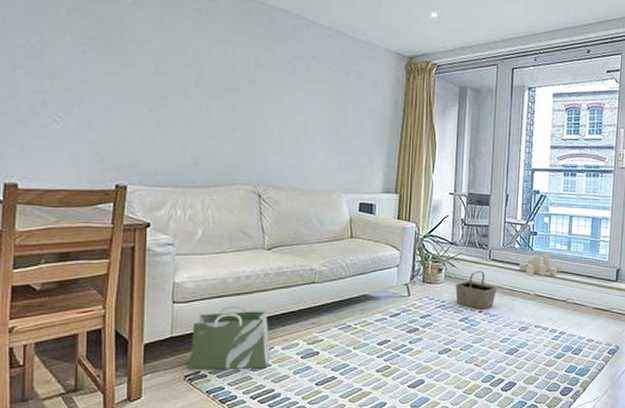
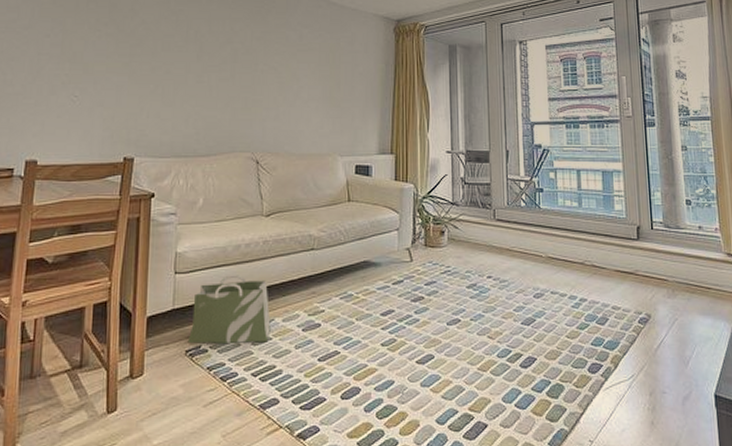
basket: present [455,271,497,309] -> none [459,233,505,275]
candle: present [519,254,562,276] -> none [527,212,574,236]

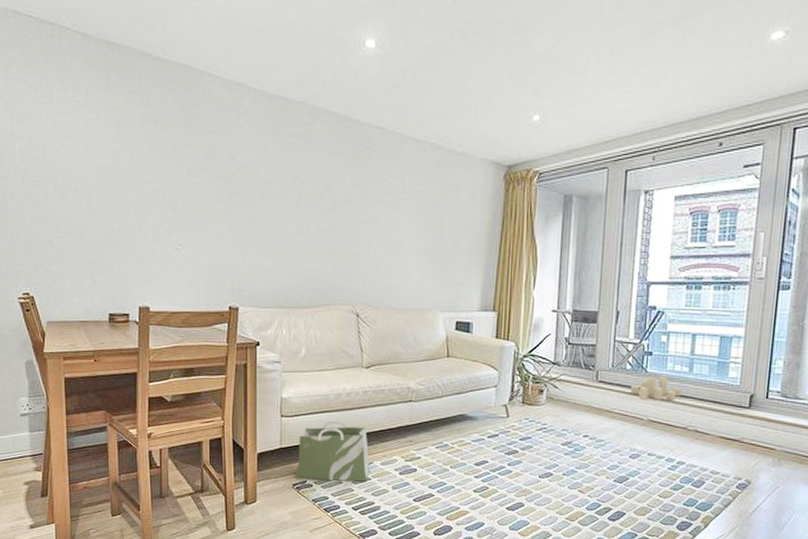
candle: none [527,212,574,236] -> present [631,376,681,401]

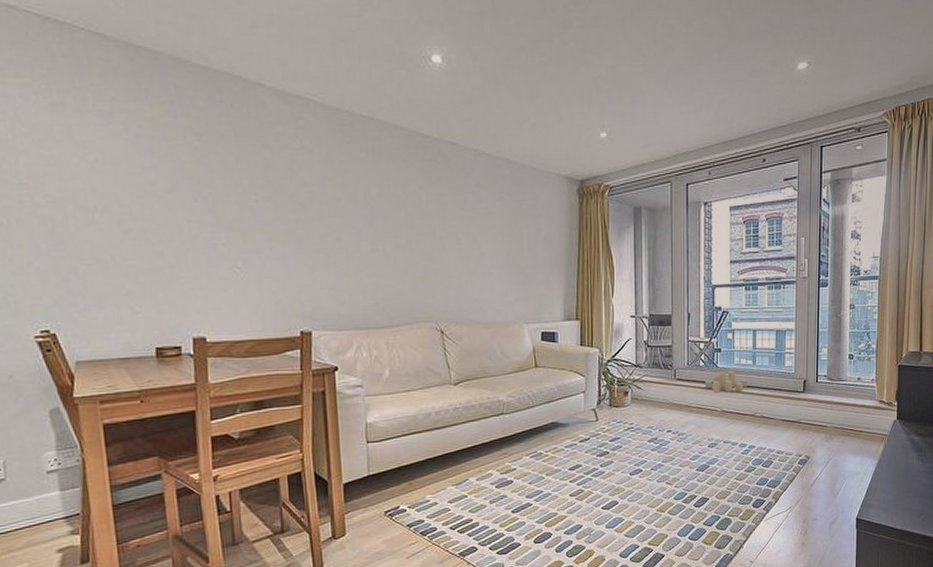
grocery bag: present [294,420,370,482] -> none [386,441,465,505]

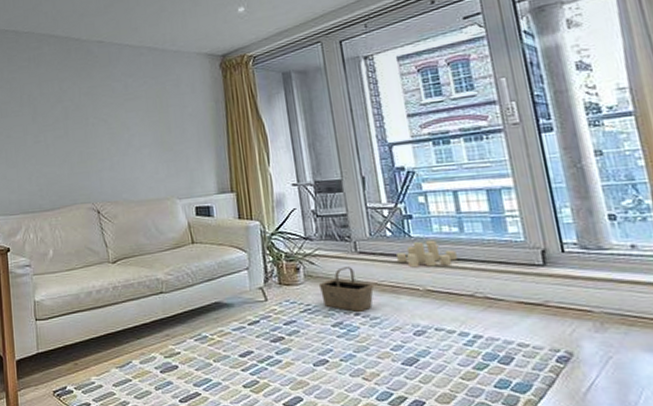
basket: none [642,391,684,429] -> present [318,267,374,312]

